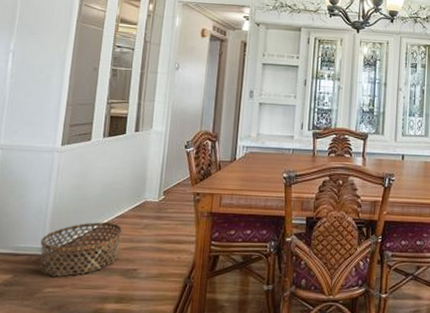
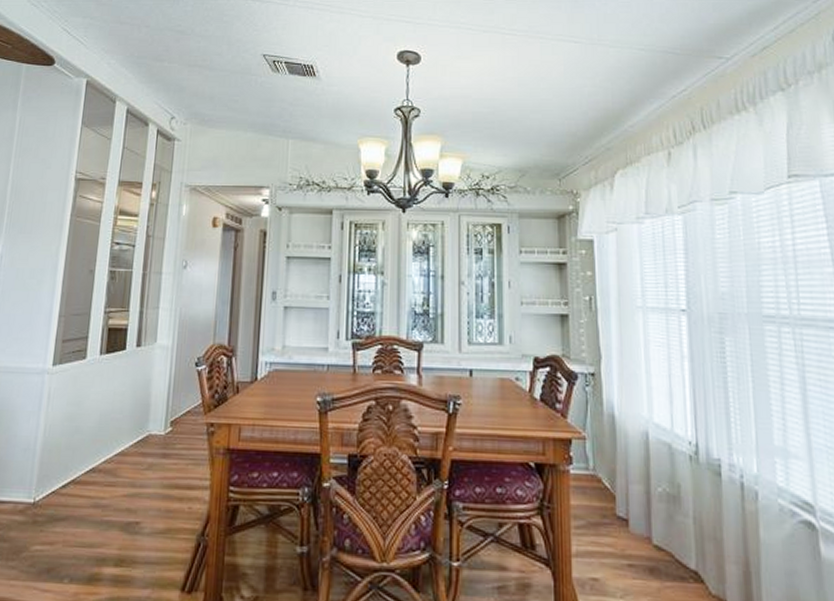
basket: present [40,222,123,277] -> none [27,461,123,531]

